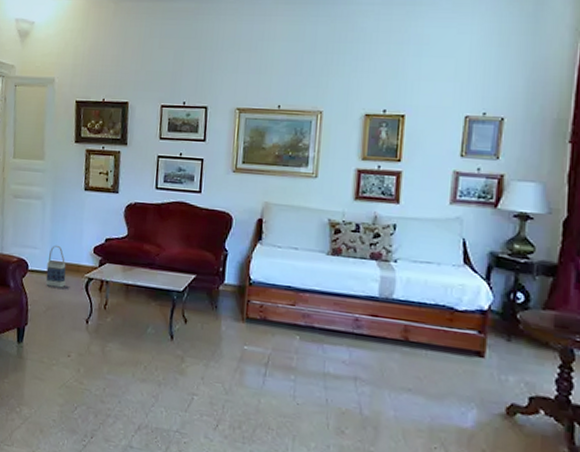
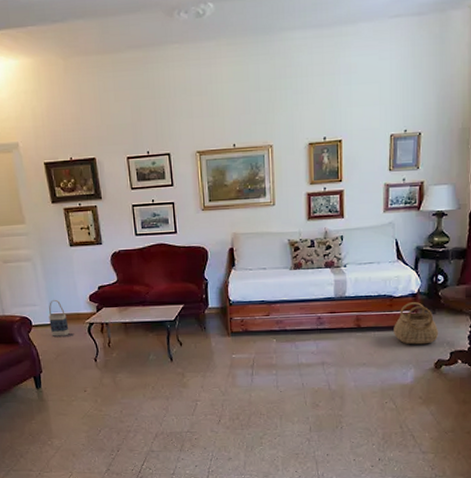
basket: none [452,320,515,380] -> present [394,302,439,345]

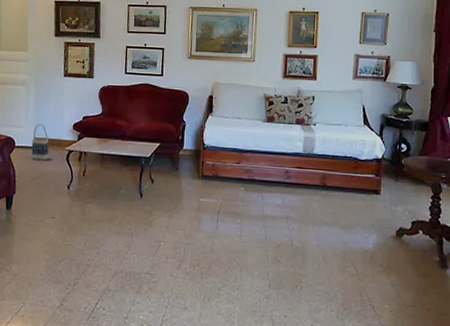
basket: present [394,302,439,345] -> none [357,167,401,211]

